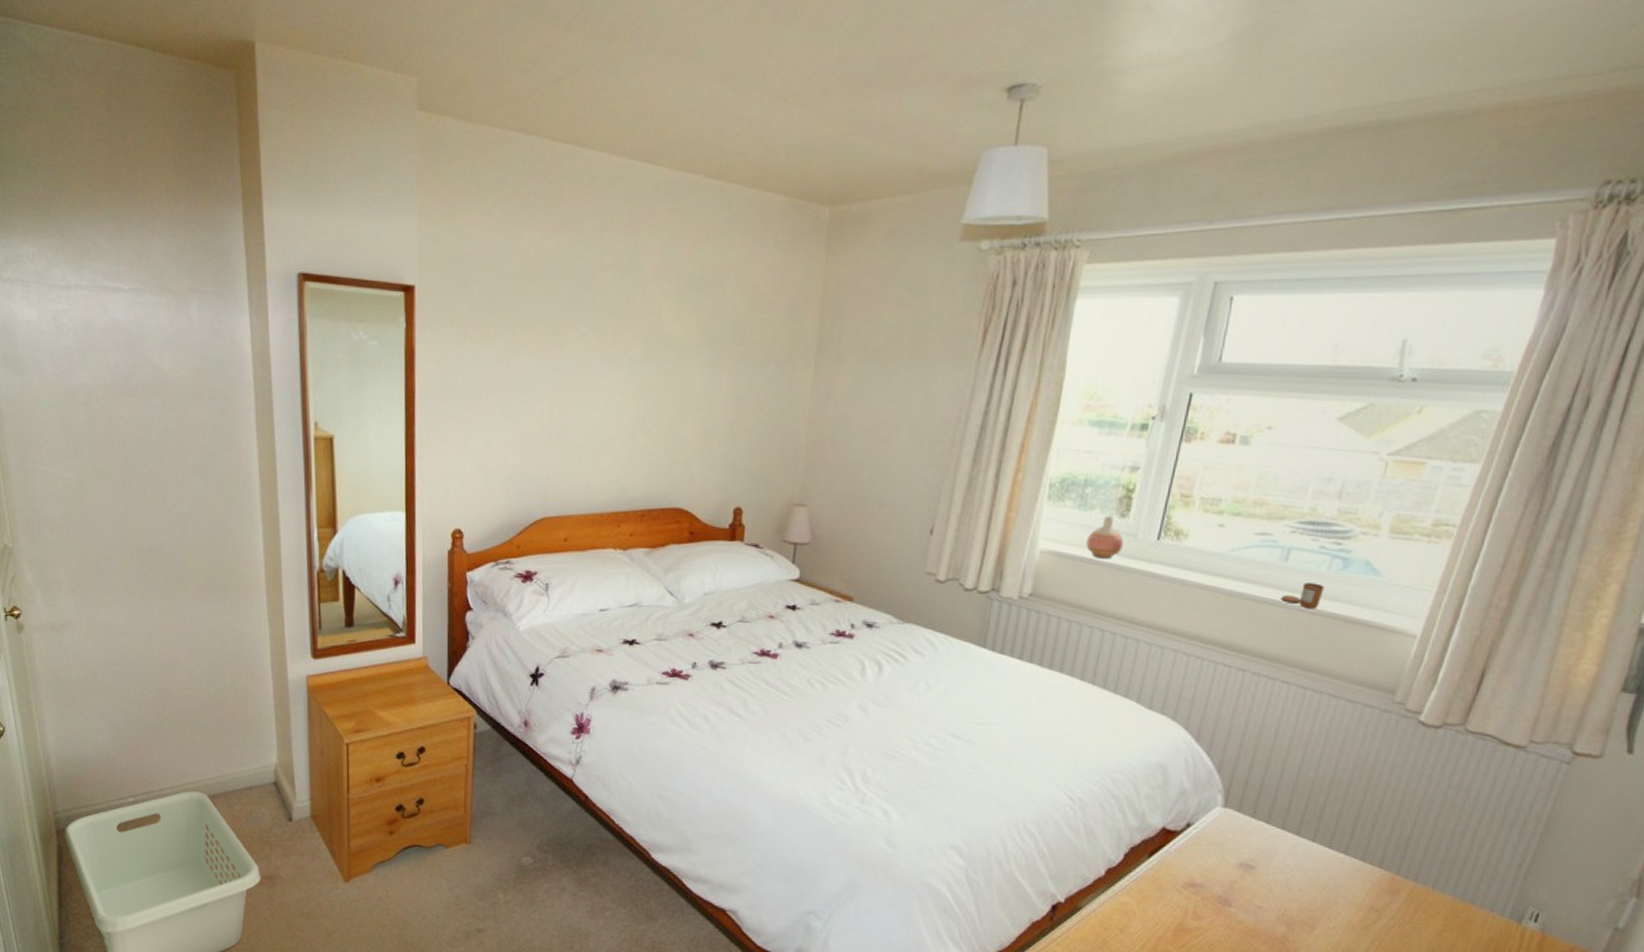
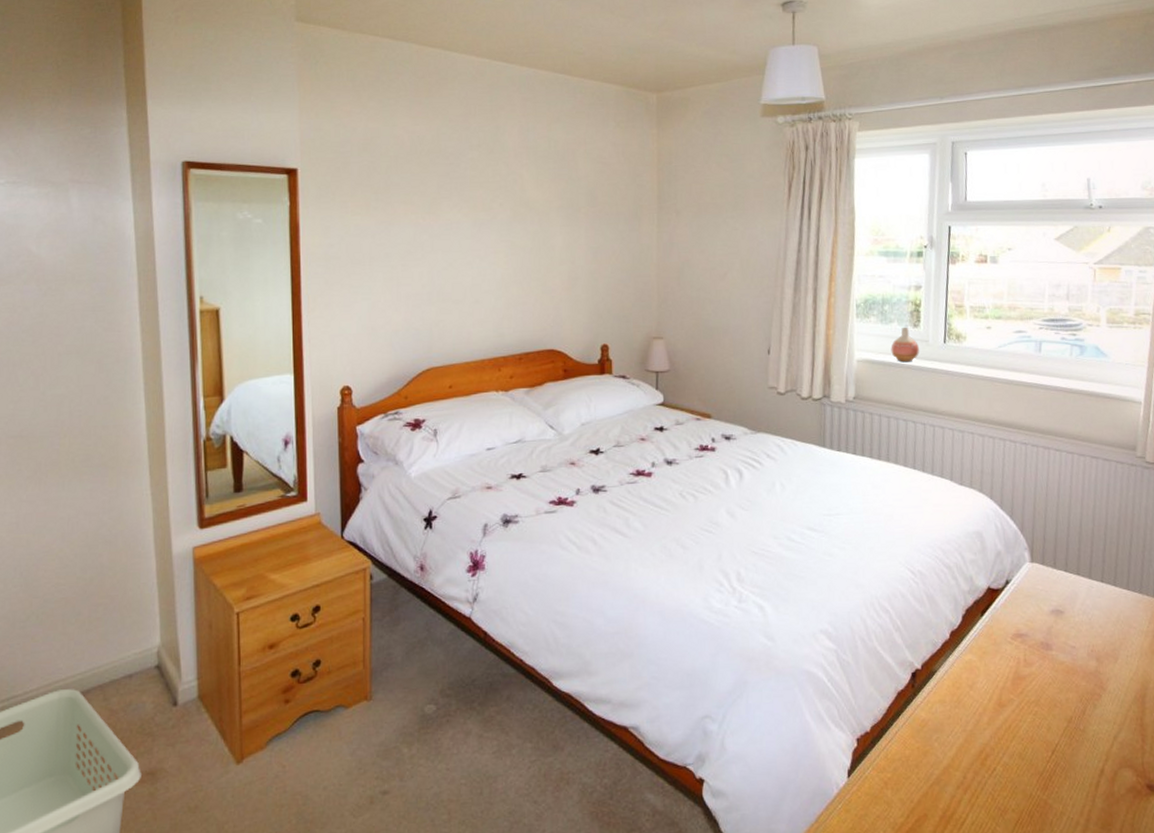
candle: present [1280,582,1324,609] -> none [1041,367,1071,388]

